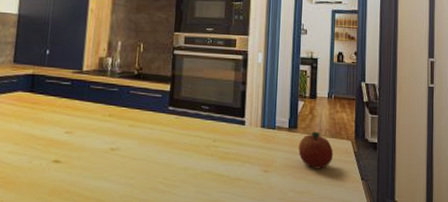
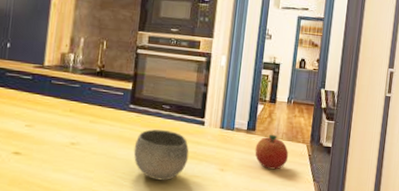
bowl: none [174,131,231,185] -> present [133,129,189,181]

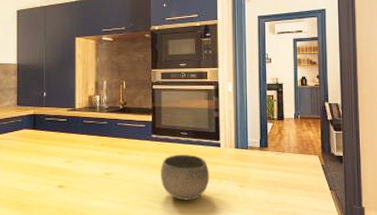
fruit: present [255,134,289,170] -> none [270,149,303,182]

